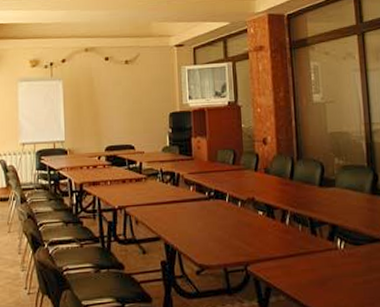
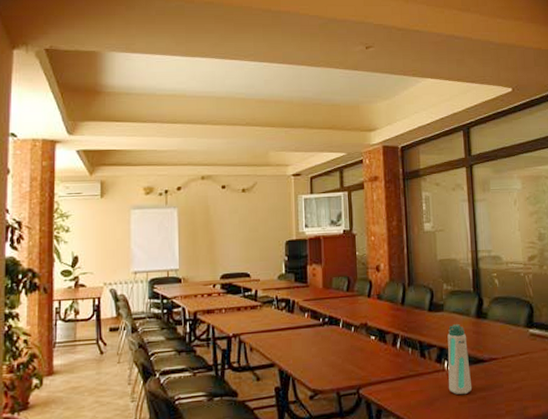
water bottle: none [340,201,367,276] -> present [447,324,472,395]

